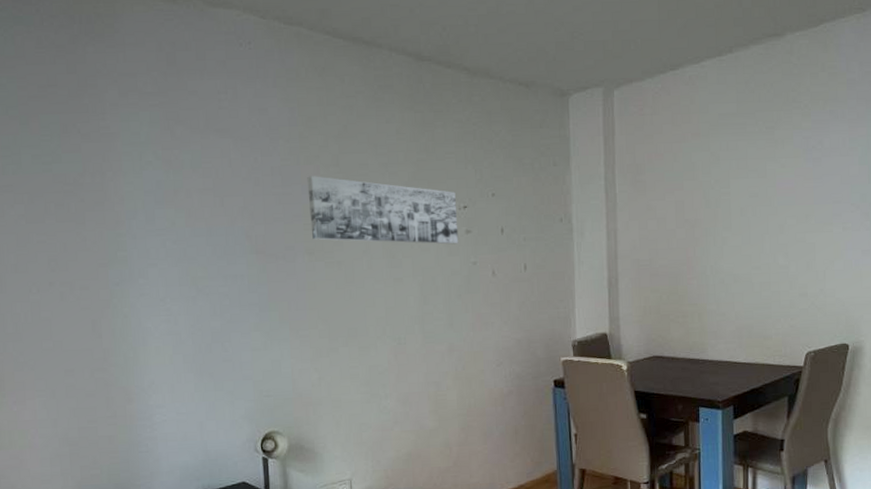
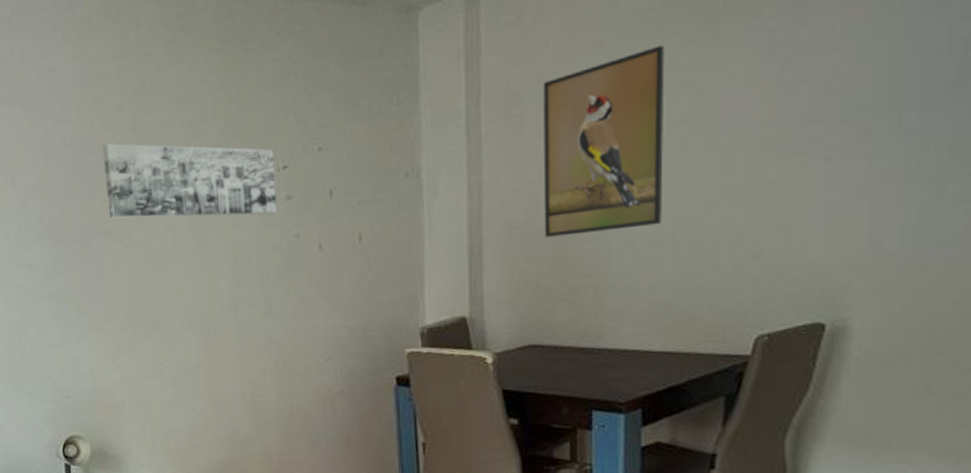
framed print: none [659,140,742,274] -> present [543,45,665,238]

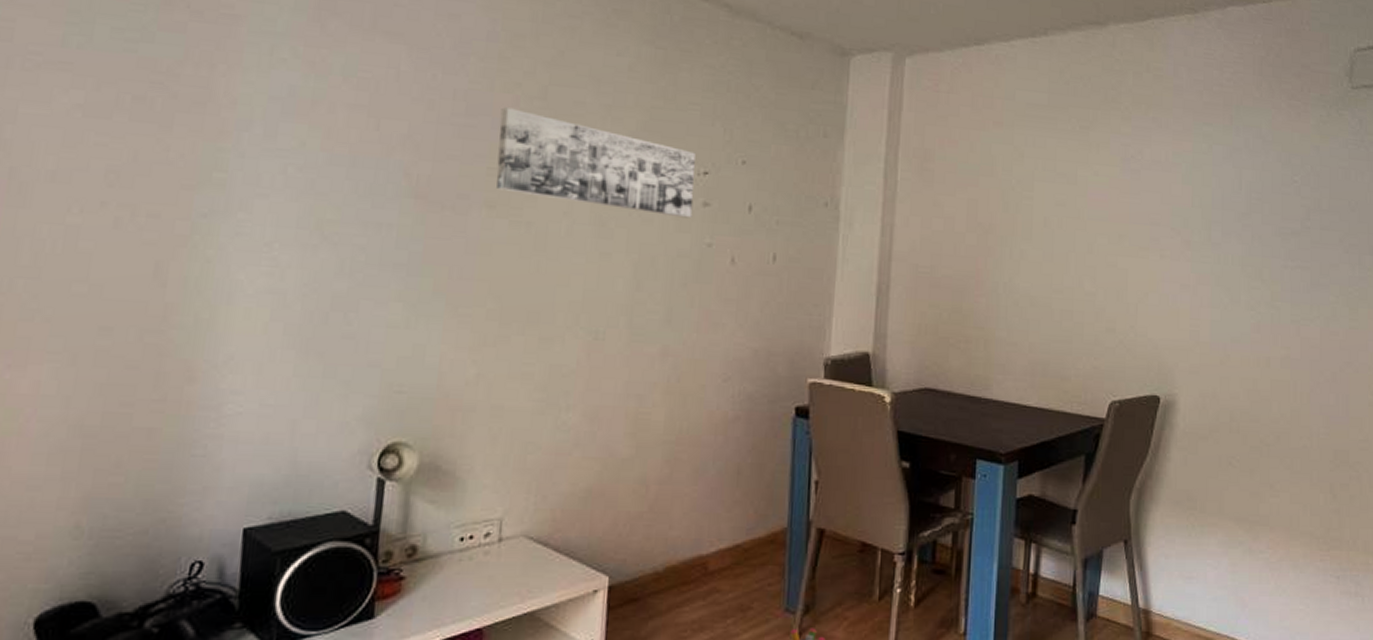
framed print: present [543,45,665,238] -> none [945,136,1049,290]

